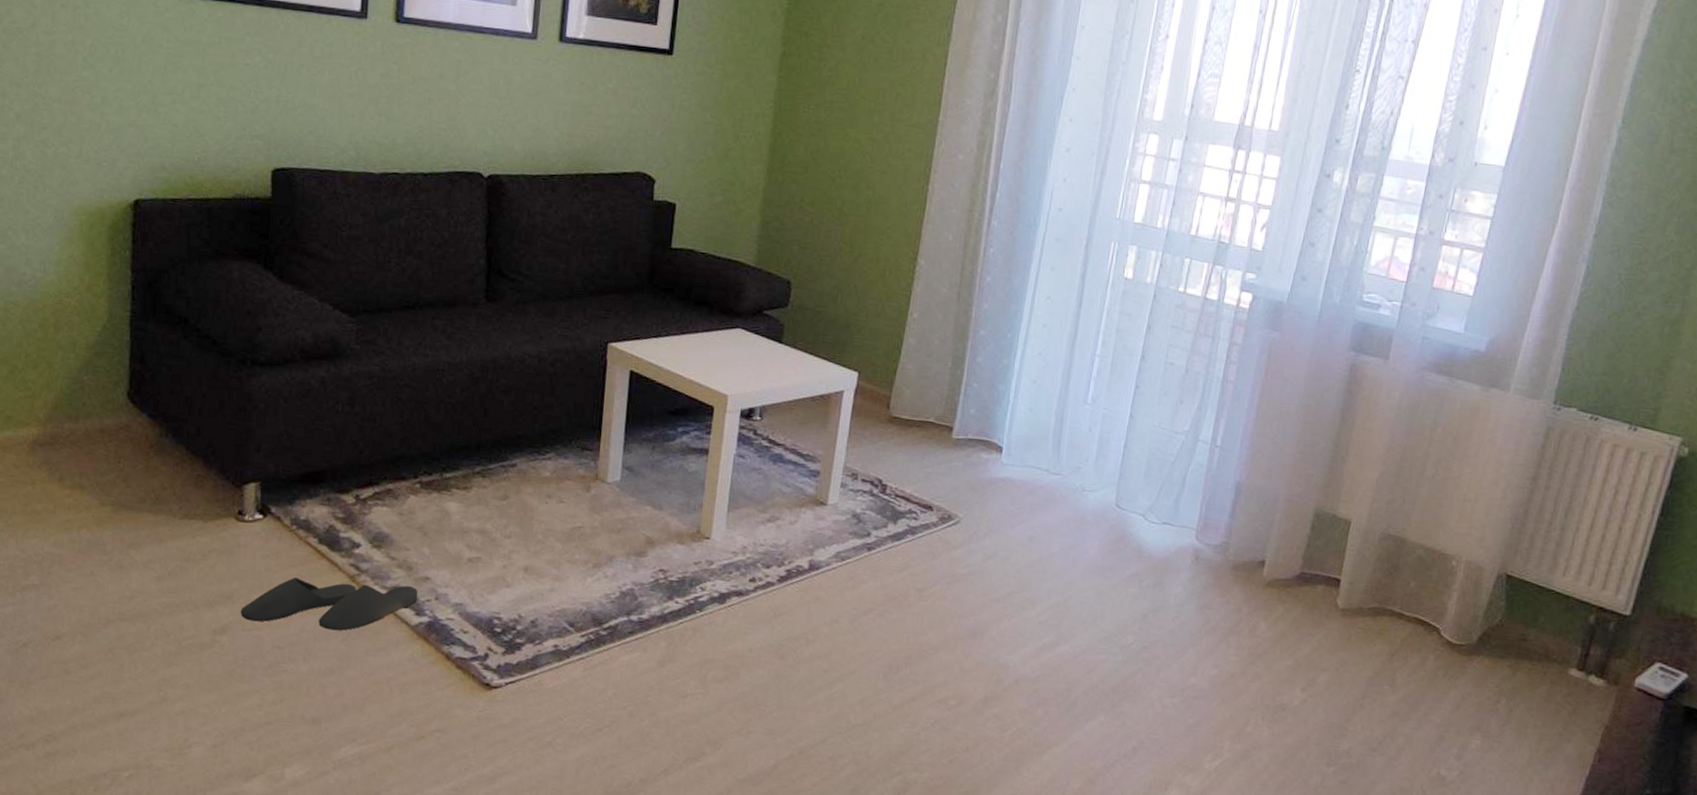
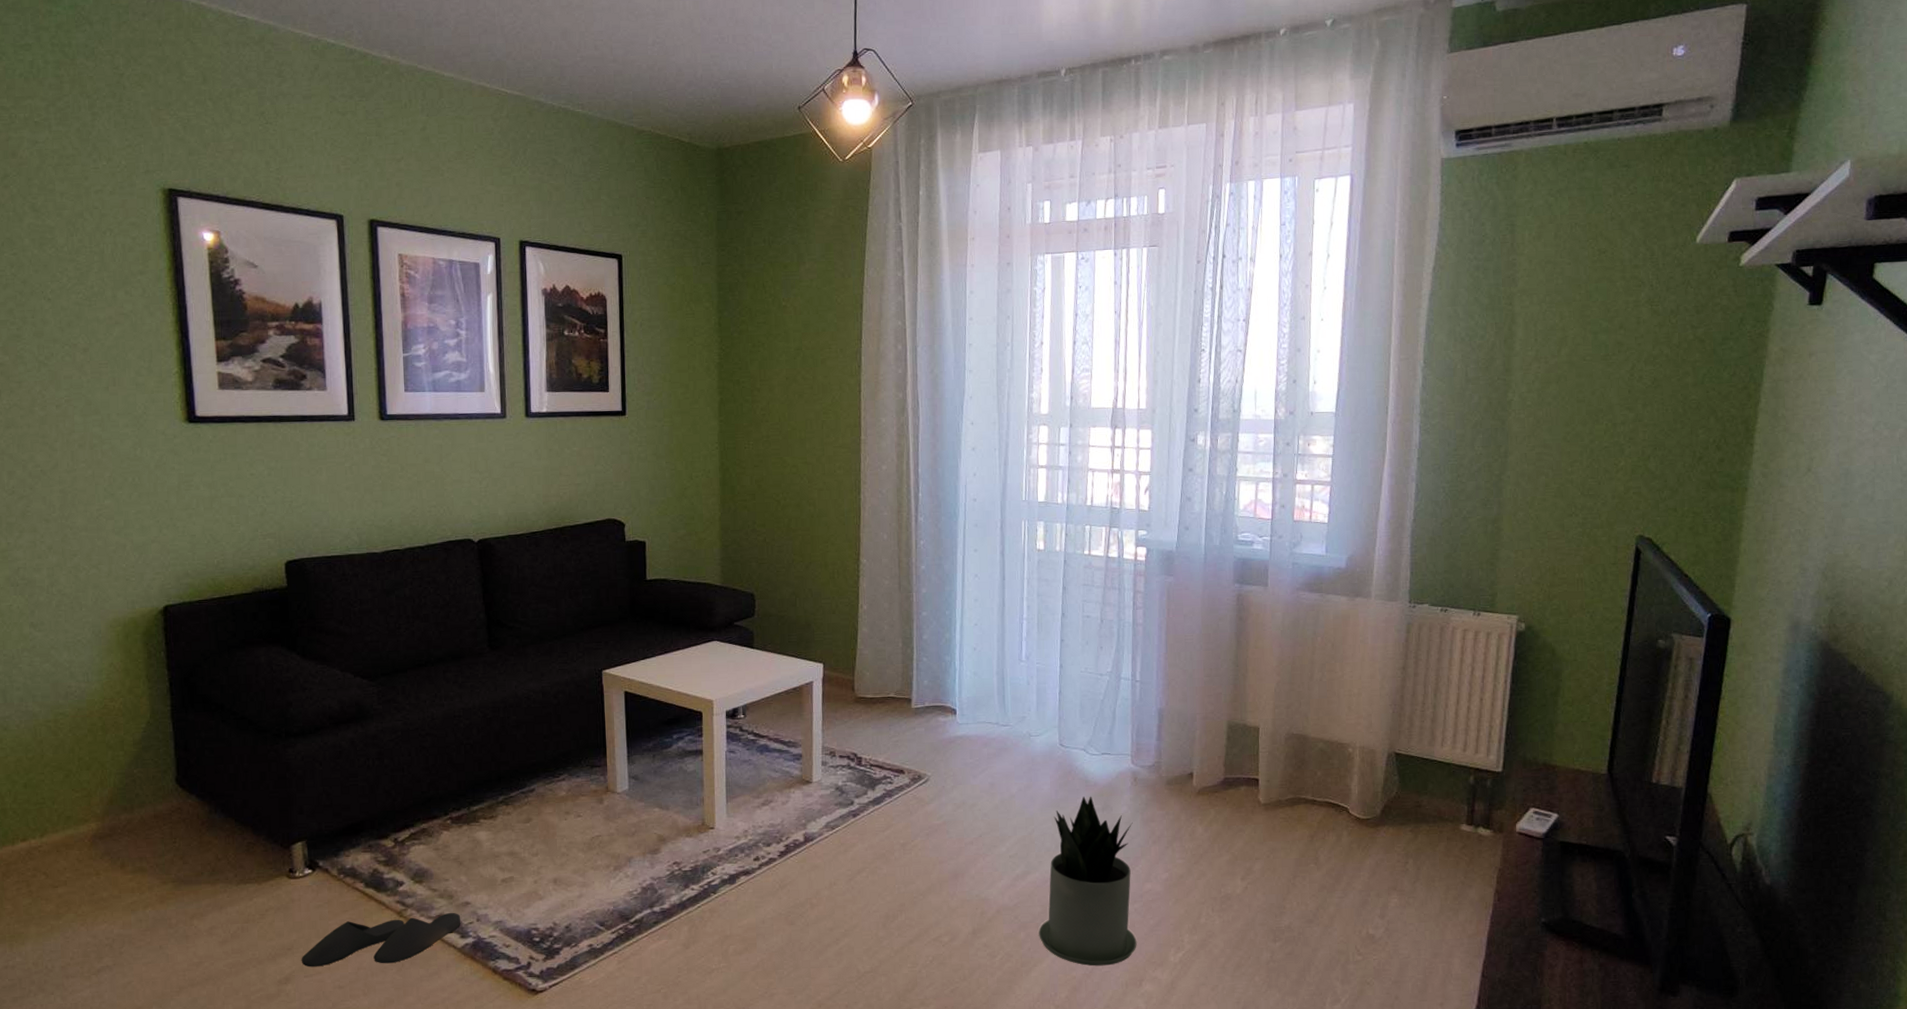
planter: none [1058,568,1186,762] -> present [1039,796,1137,966]

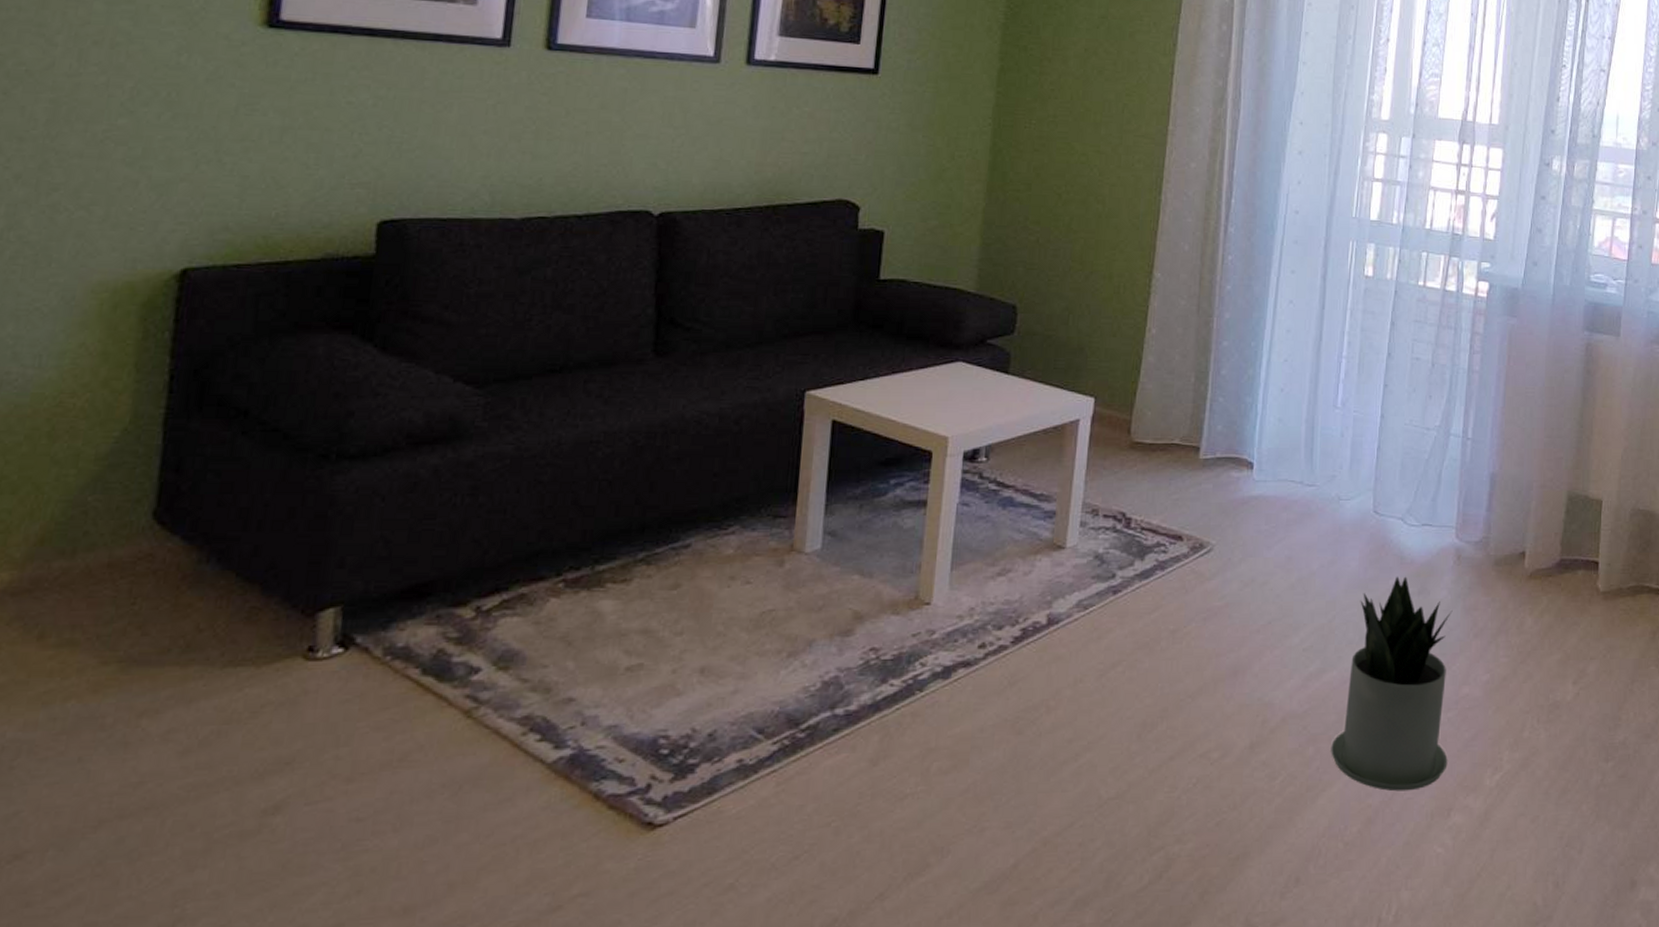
slippers: present [301,912,461,967] -> none [303,712,559,791]

